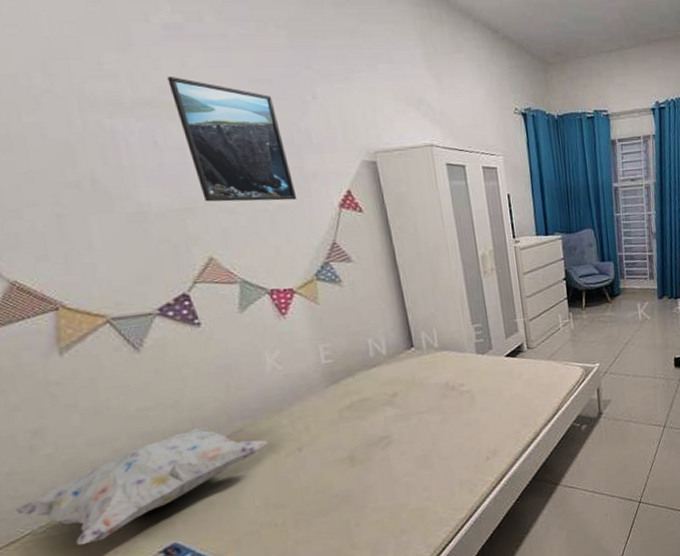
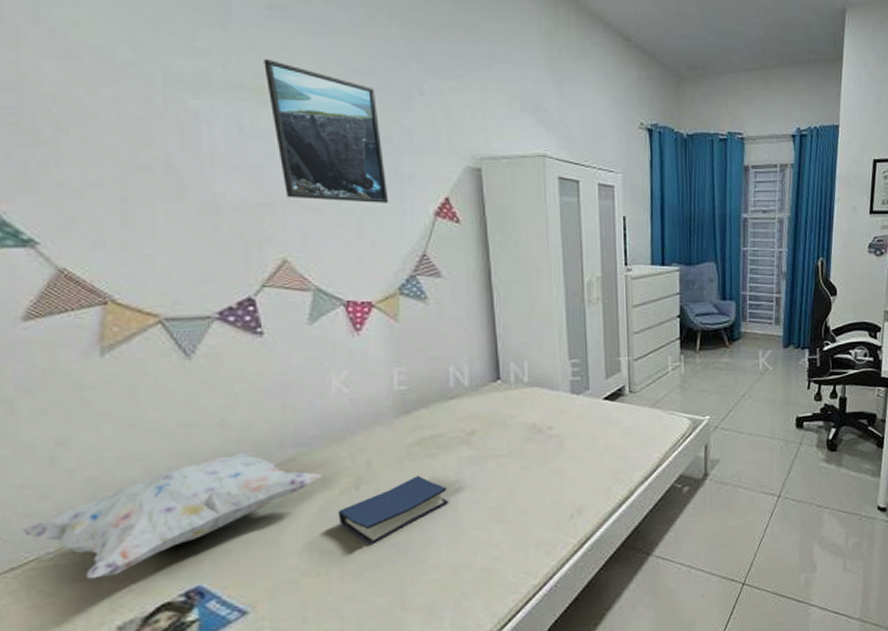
hardback book: none [286,434,381,498] -> present [338,475,449,547]

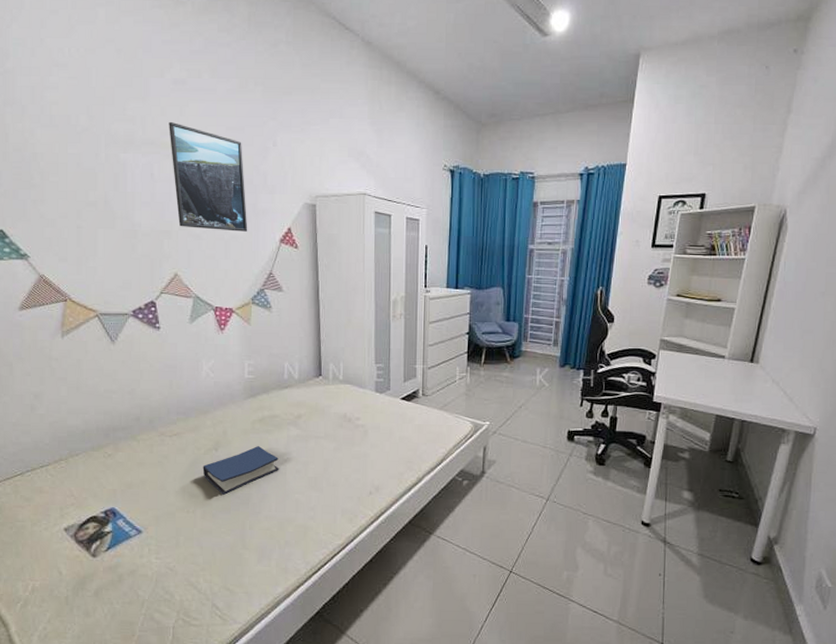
decorative pillow: present [20,451,322,579] -> none [13,414,194,493]

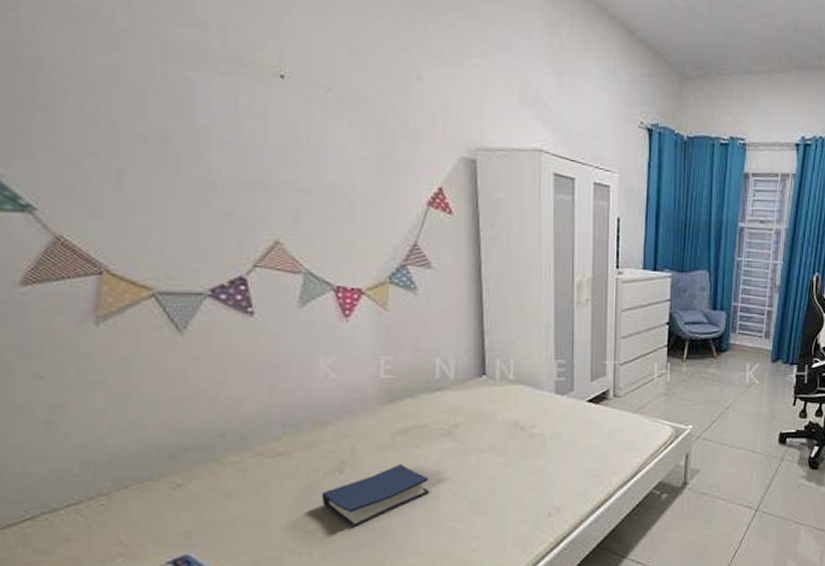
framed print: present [169,121,248,232] -> none [261,32,382,190]

